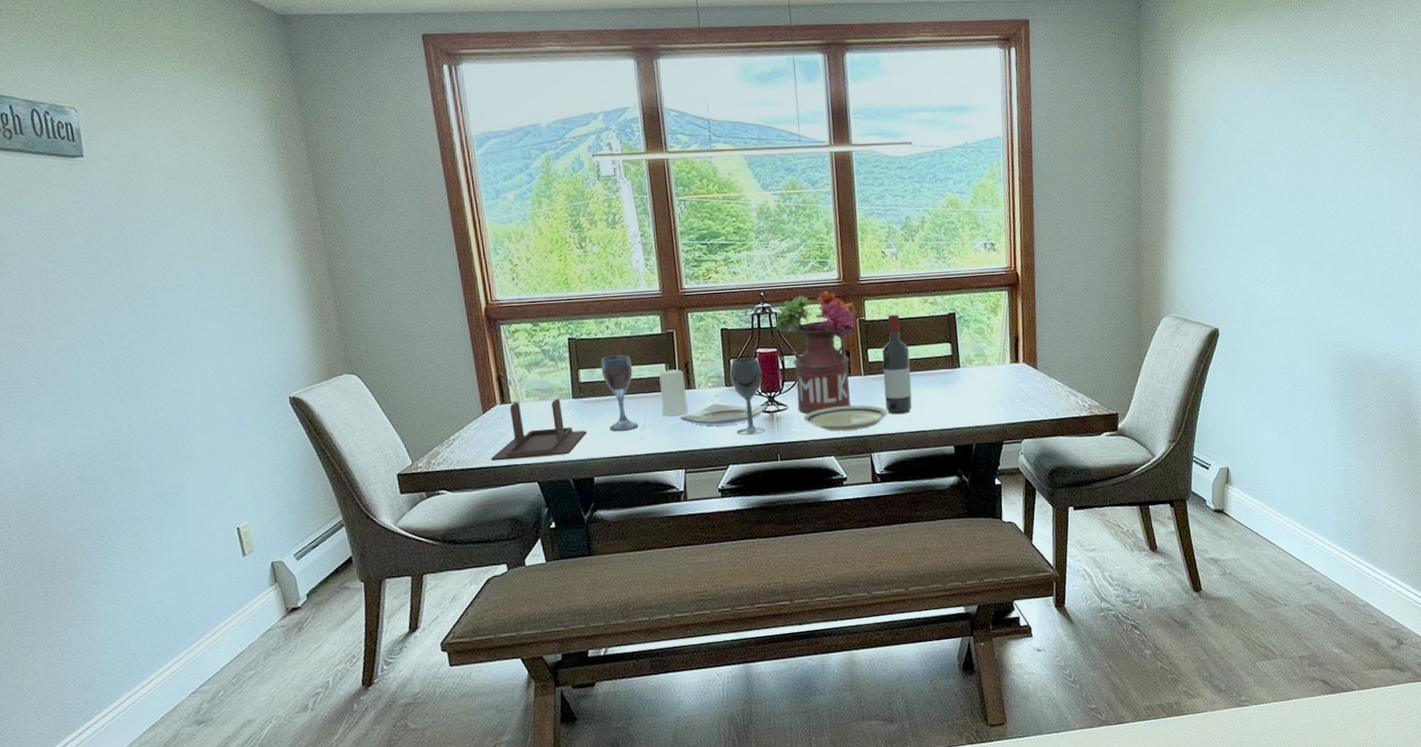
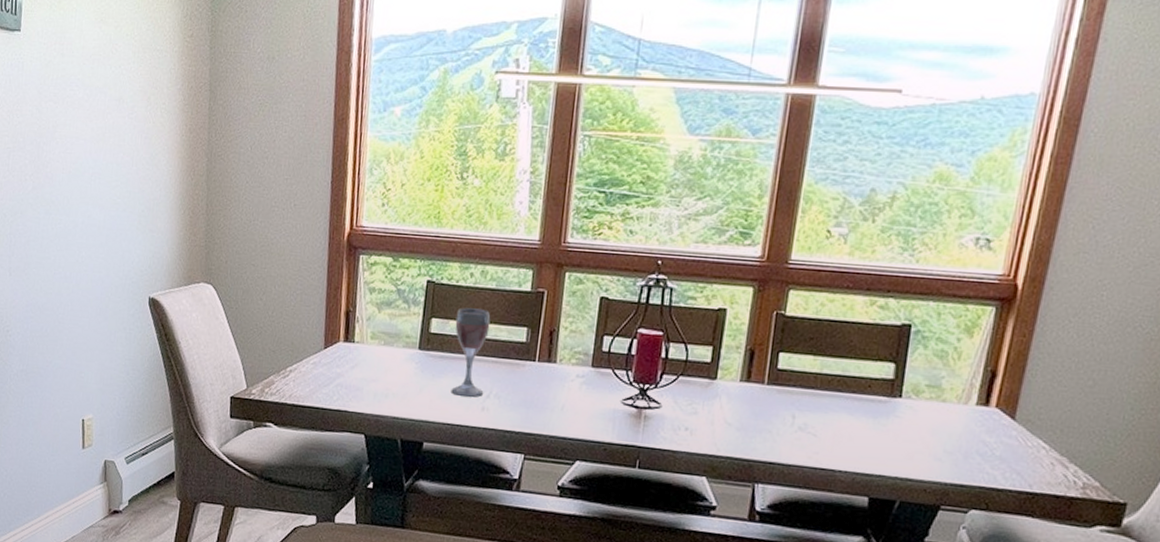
napkin holder: present [491,398,587,461] -> none [322,342,427,411]
candle: present [659,369,688,417] -> none [512,335,546,392]
plate: present [680,403,768,427] -> none [531,385,637,415]
wine glass: present [729,357,766,436] -> none [594,335,639,432]
flower arrangement: present [774,291,858,414] -> none [666,270,776,420]
plate: present [803,405,888,431] -> none [678,415,788,451]
wine bottle: present [882,314,912,415] -> none [787,313,836,444]

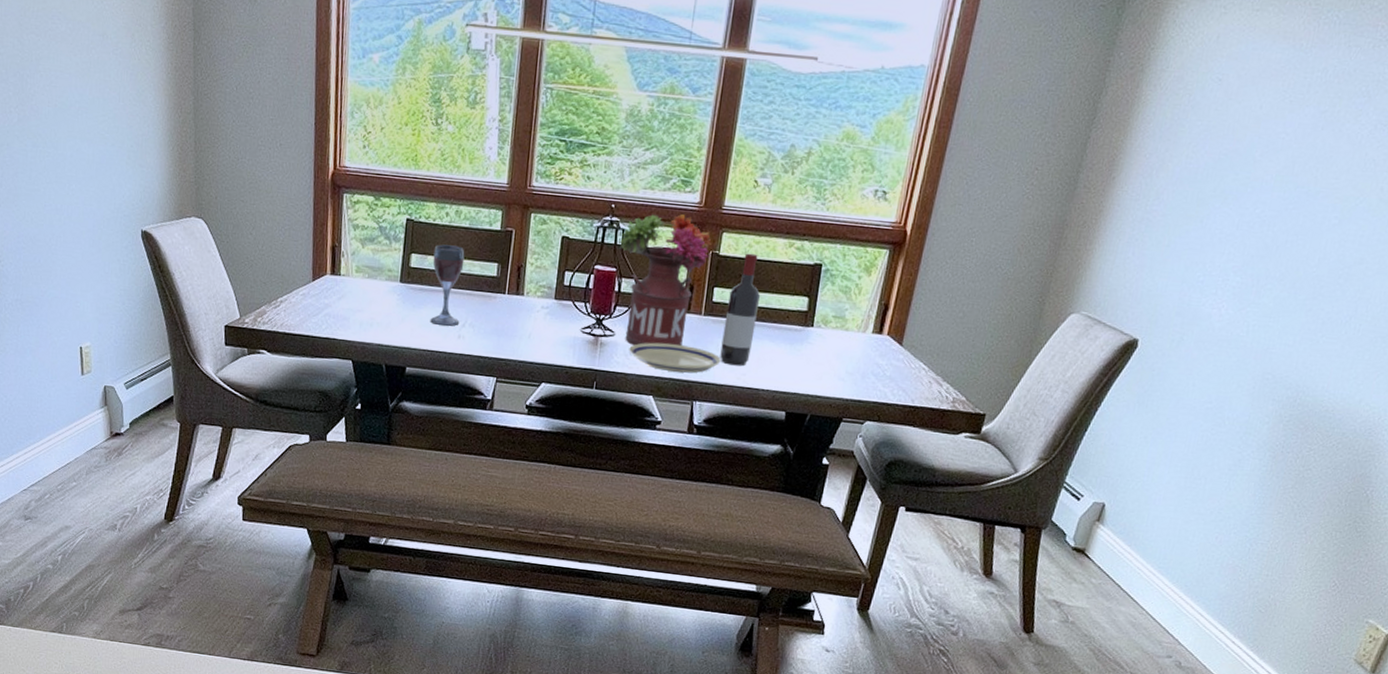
flower arrangement: none [666,270,776,420] -> present [619,214,712,347]
plate: none [678,415,788,451] -> present [629,342,721,373]
wine bottle: none [787,313,836,444] -> present [720,253,761,367]

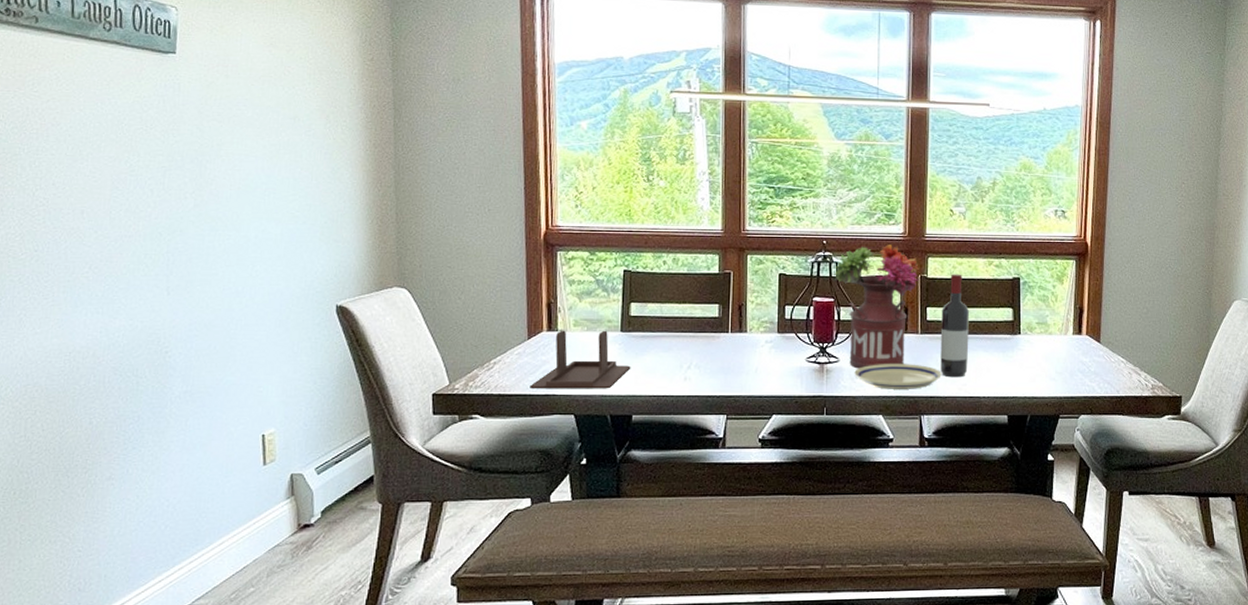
napkin holder: none [312,275,408,339] -> present [529,330,631,389]
cup: present [430,244,465,326] -> none [653,291,685,369]

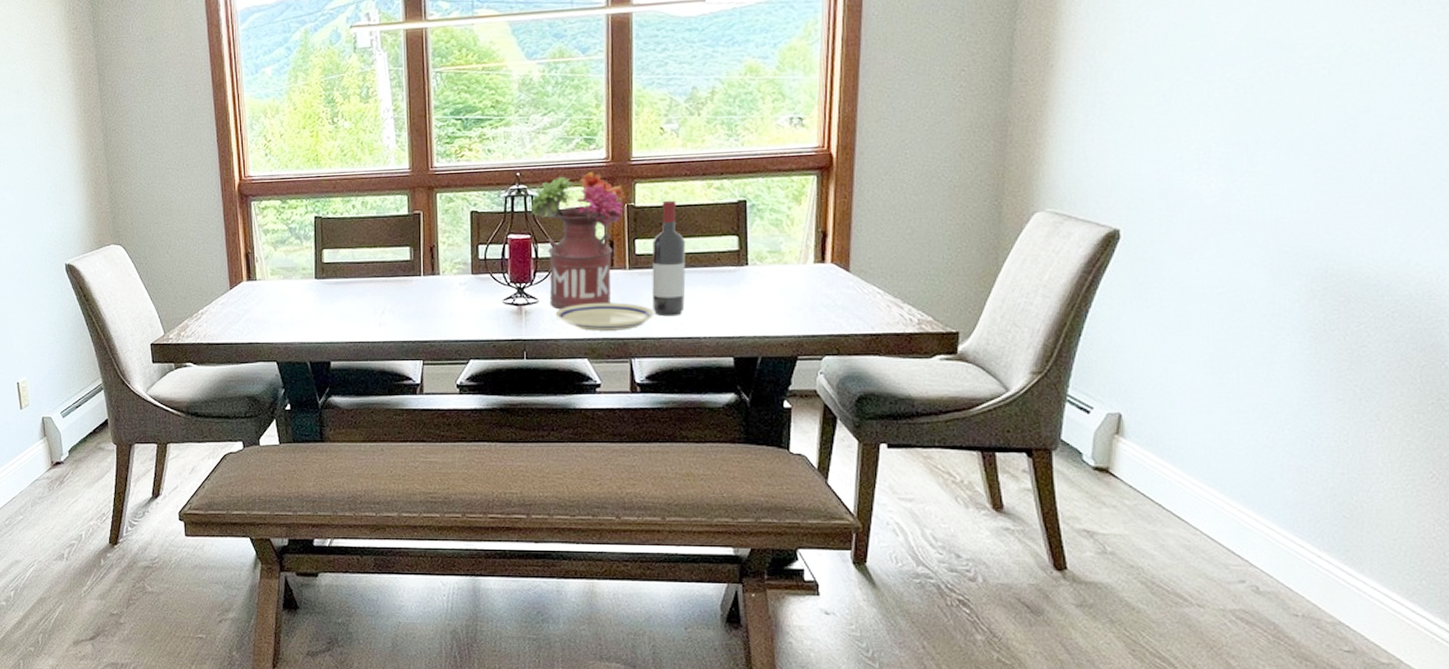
napkin holder: present [529,330,631,389] -> none [234,278,327,338]

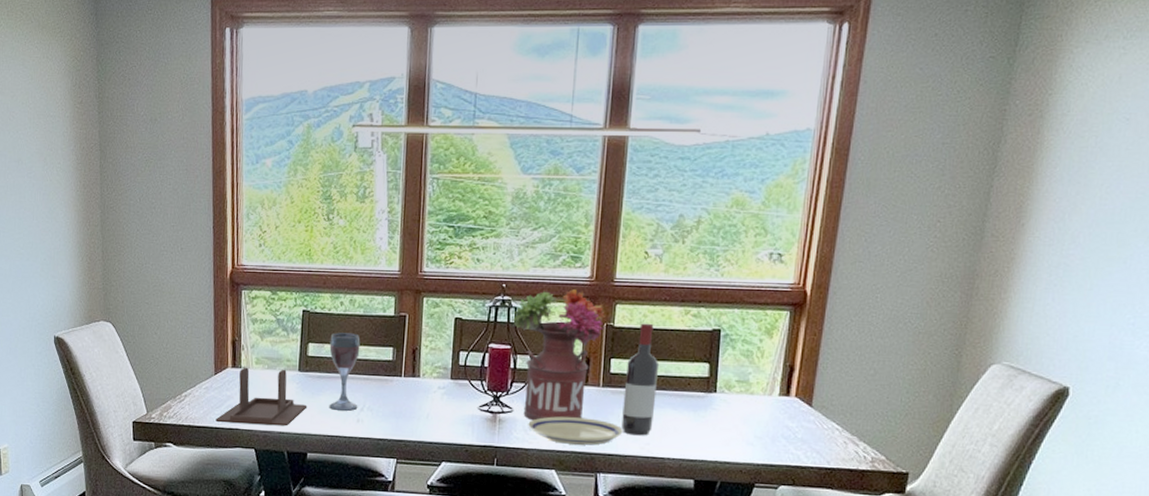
napkin holder: none [234,278,327,338] -> present [215,367,308,426]
cup: none [344,235,379,315] -> present [329,332,360,411]

